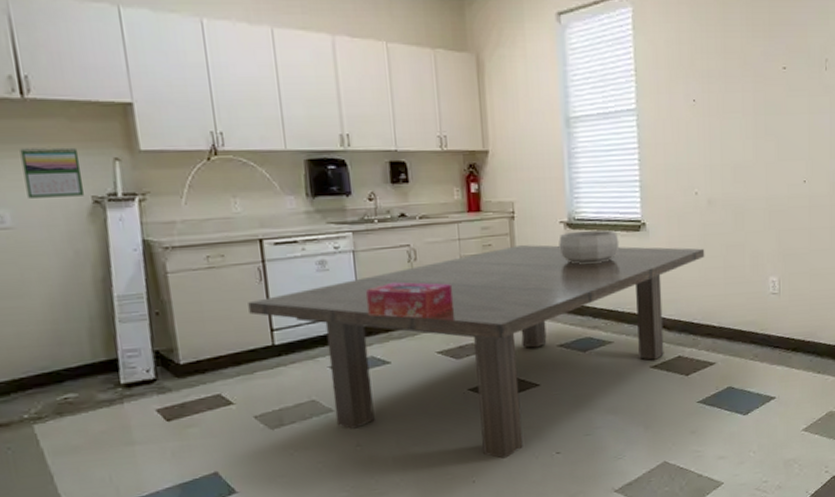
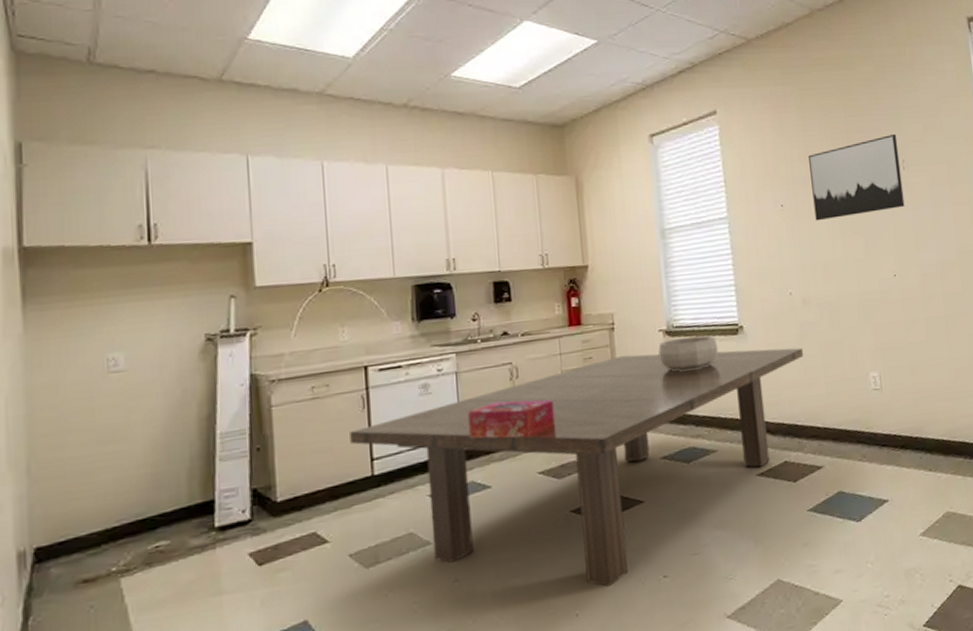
calendar: present [20,147,85,198] -> none [141,287,199,340]
wall art: none [726,30,823,120] -> present [809,134,905,221]

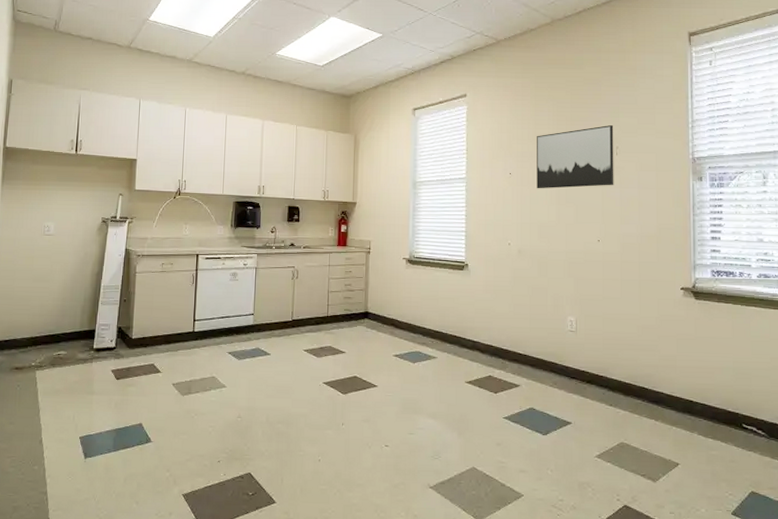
dining table: present [350,347,804,587] -> none [182,274,515,444]
tissue box: present [467,400,556,439] -> none [259,293,321,323]
decorative bowl: present [658,335,719,372] -> none [401,266,447,293]

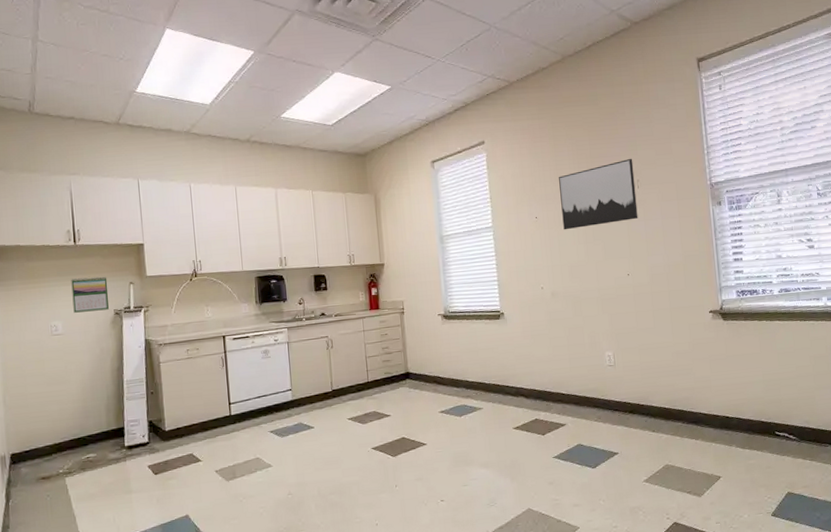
calendar: none [66,185,100,217] -> present [71,276,110,313]

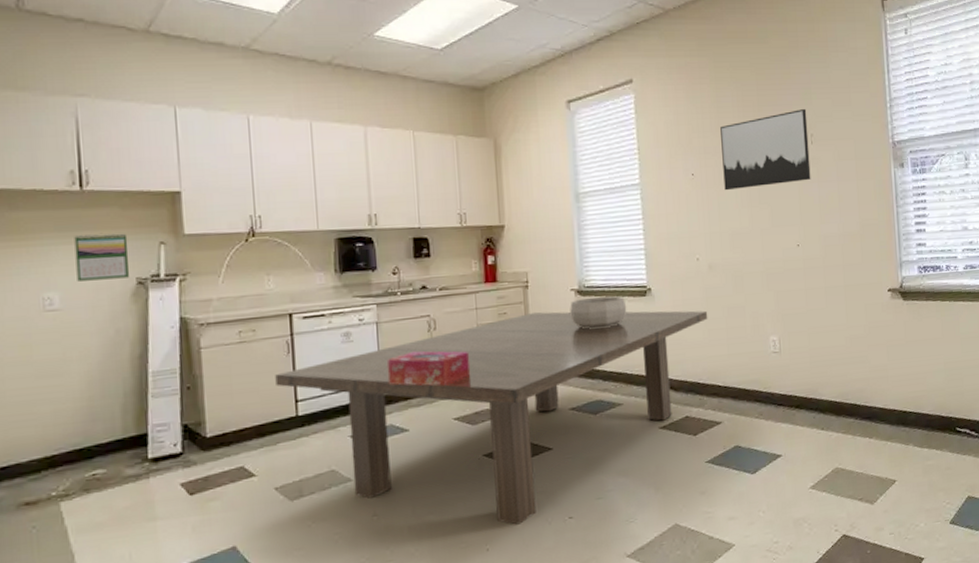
dining table: none [214,330,552,505] -> present [275,310,708,525]
tissue box: none [296,365,361,393] -> present [386,351,471,386]
decorative bowl: none [438,319,484,347] -> present [570,296,627,330]

